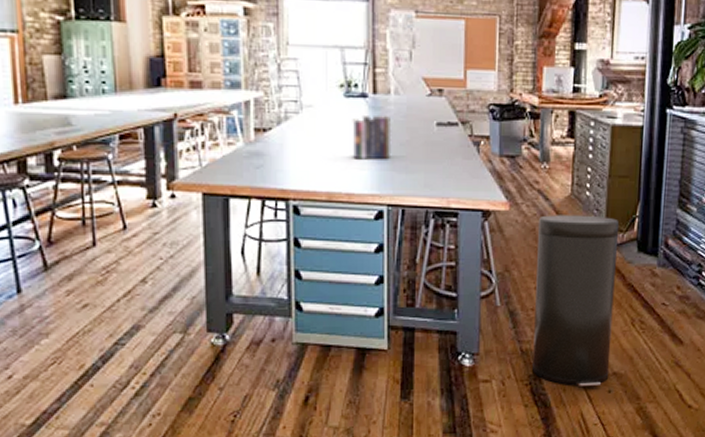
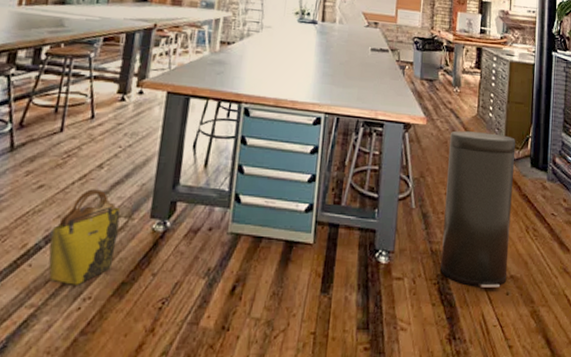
tote bag: none [107,305,176,403] -> present [48,189,121,285]
books: present [352,114,392,160] -> none [299,38,334,75]

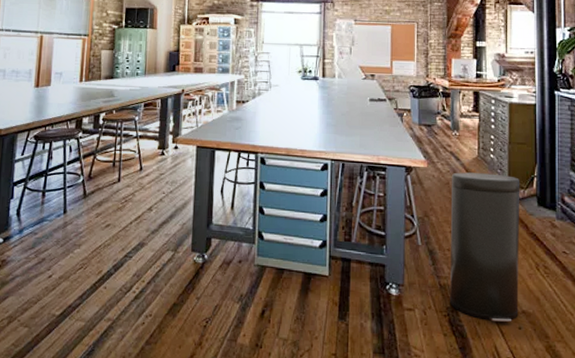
tote bag: present [48,189,121,285] -> none [118,228,168,305]

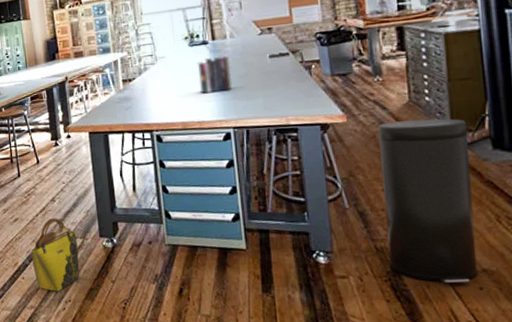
tote bag: none [118,228,168,305] -> present [32,218,80,292]
books: none [305,92,336,126] -> present [197,55,233,94]

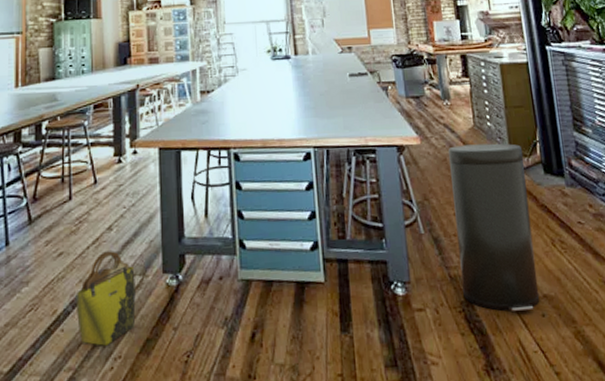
books: present [197,55,233,94] -> none [279,71,314,110]

